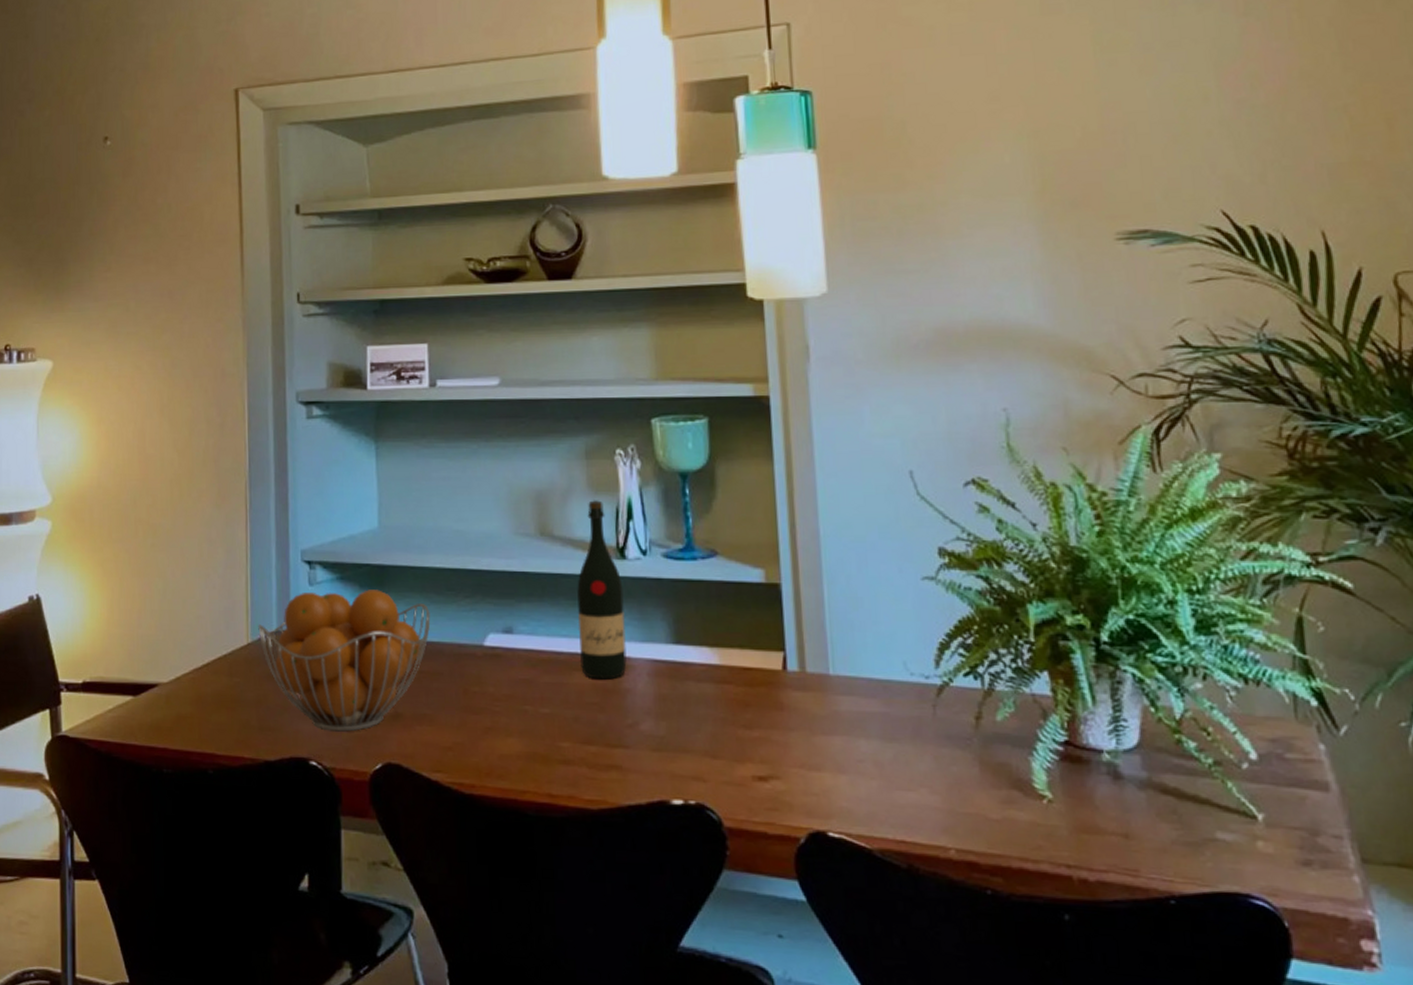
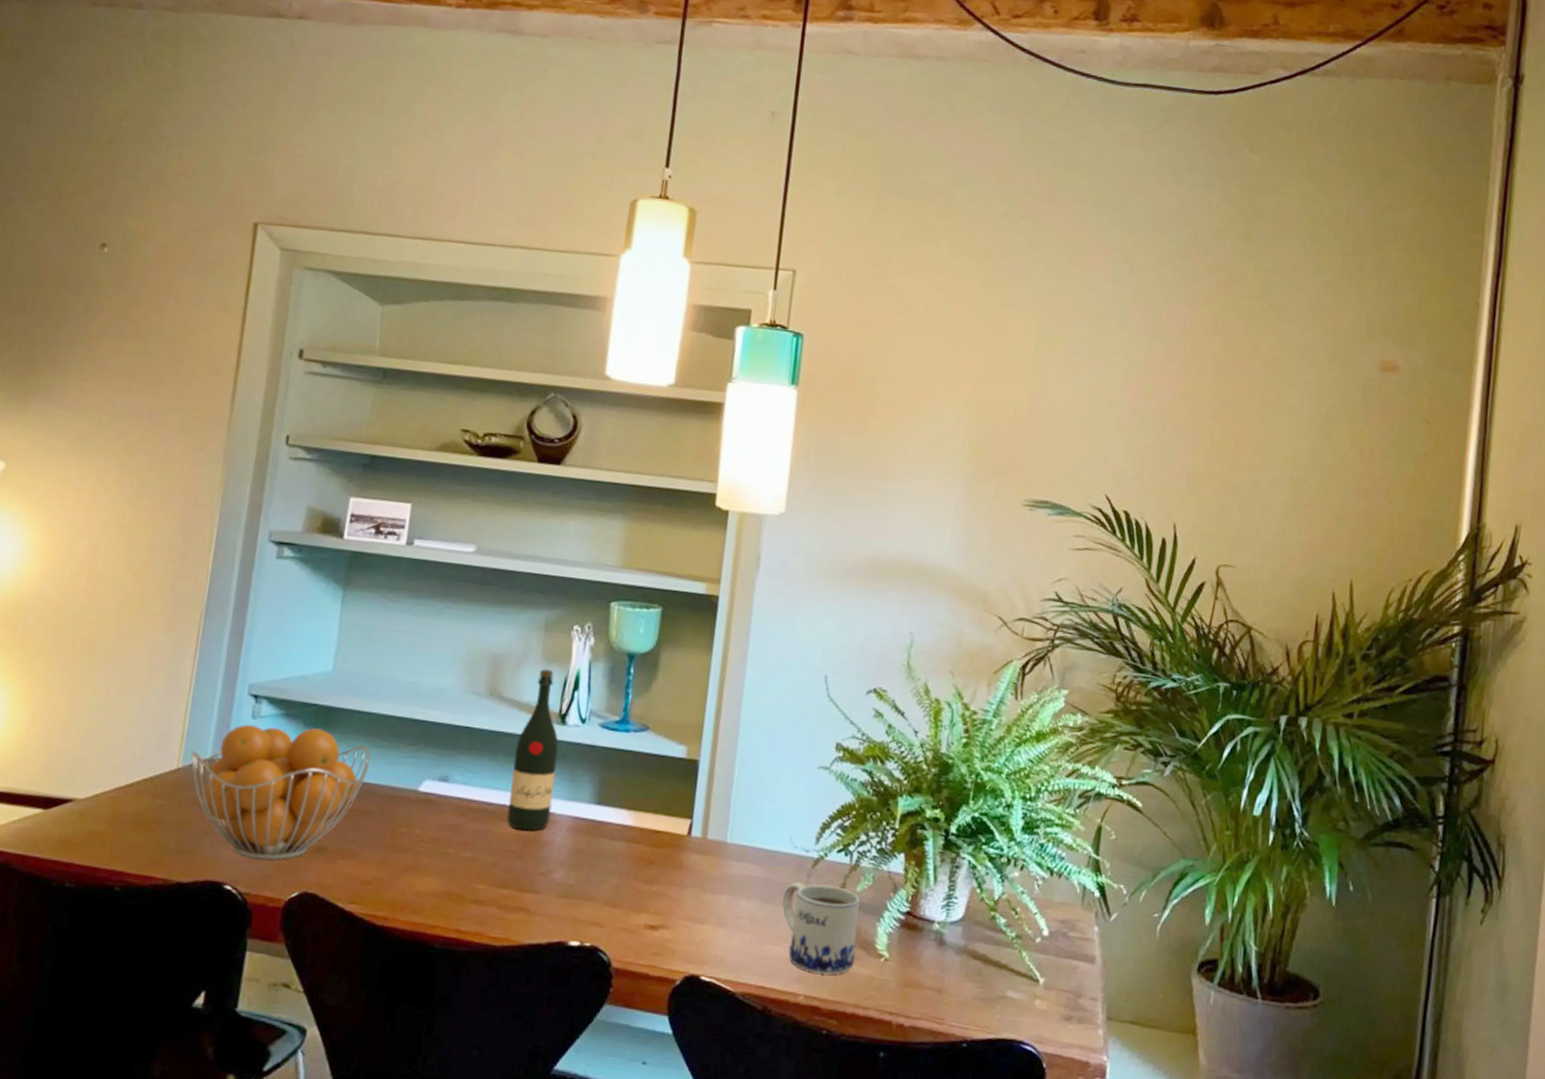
mug: none [908,715,1010,823] -> present [782,882,860,975]

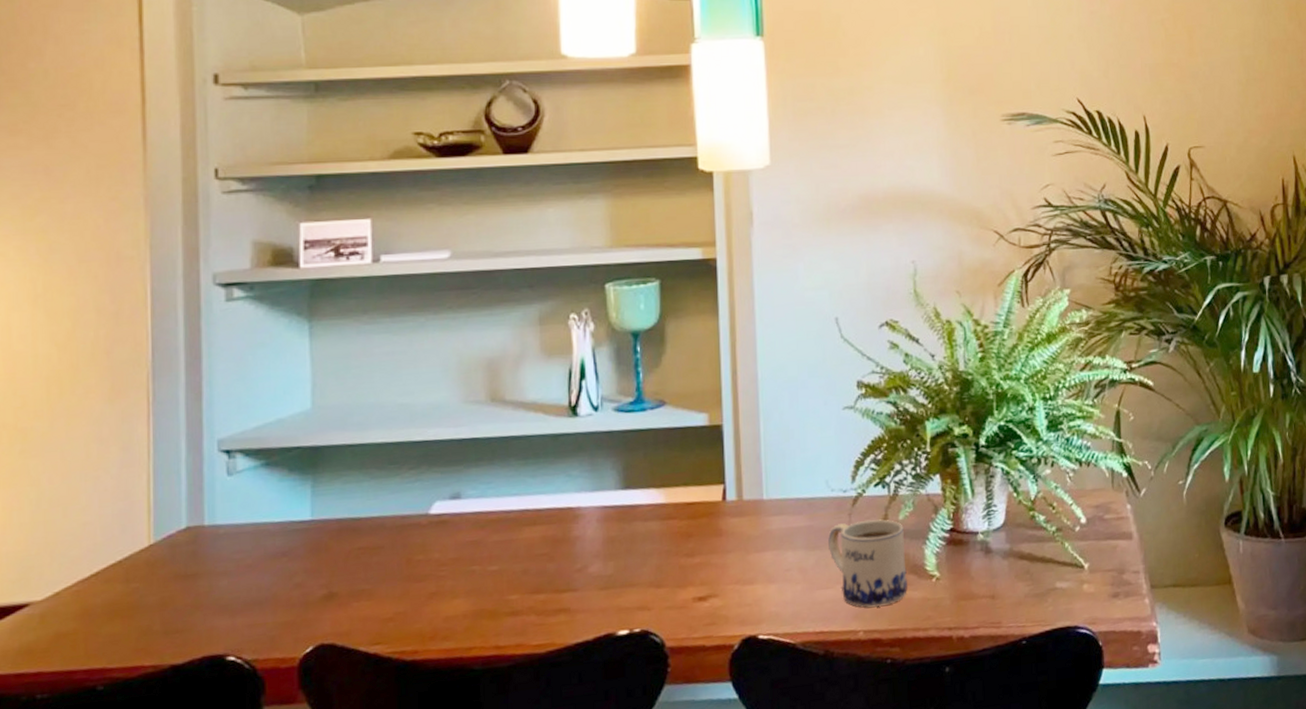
fruit basket: present [191,725,371,860] -> none [163,471,371,624]
wine bottle: present [507,668,559,831] -> none [528,363,577,532]

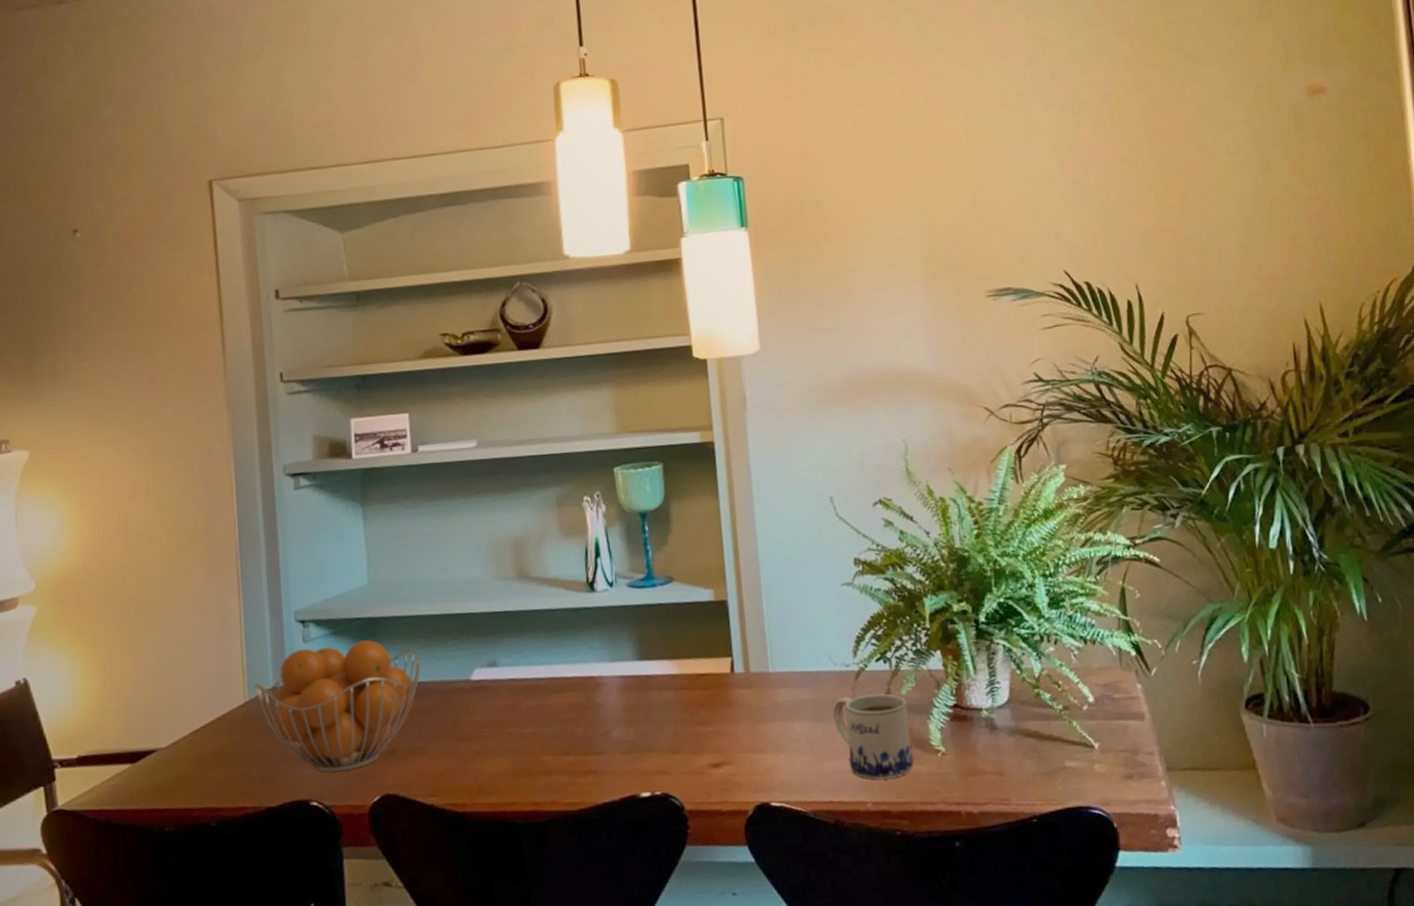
fruit basket: none [163,471,371,624] -> present [255,640,421,773]

